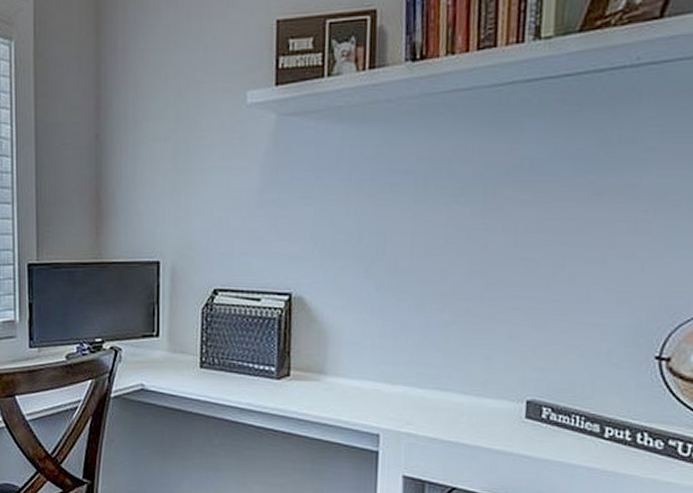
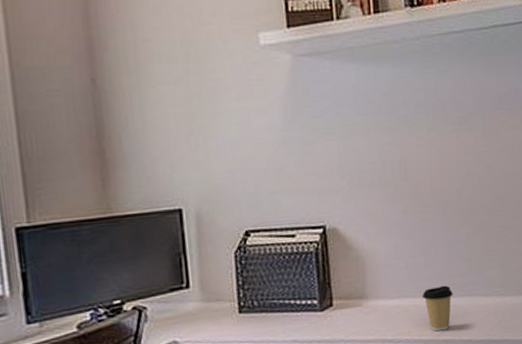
coffee cup: none [387,373,422,423] -> present [423,285,453,332]

